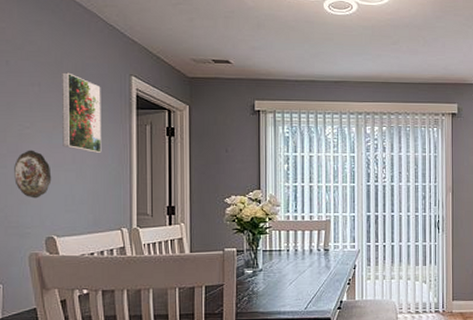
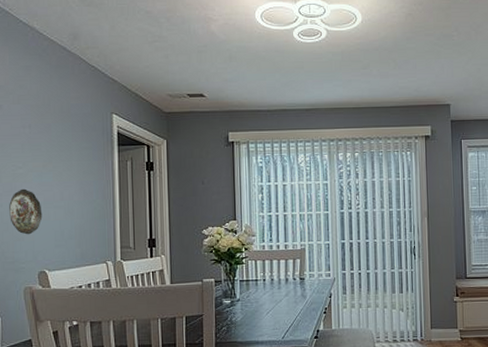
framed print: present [62,72,102,153] -> none [50,113,87,189]

